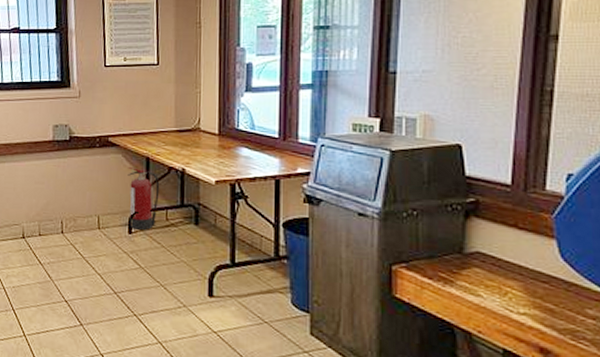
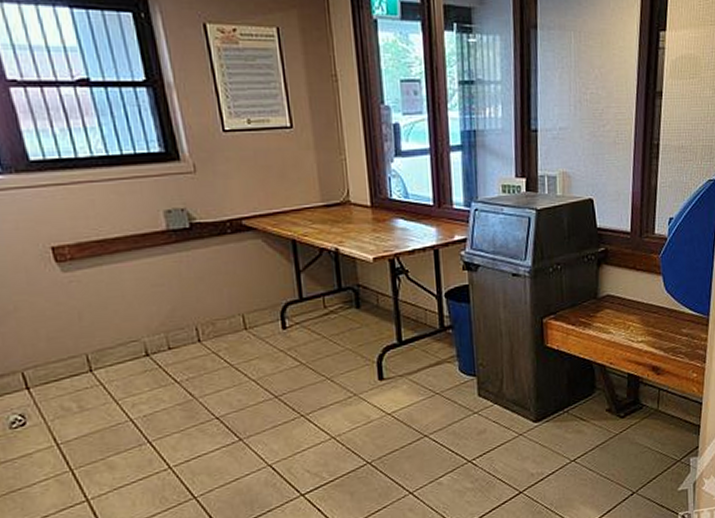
fire extinguisher: present [128,167,160,231] -> none [271,253,313,324]

